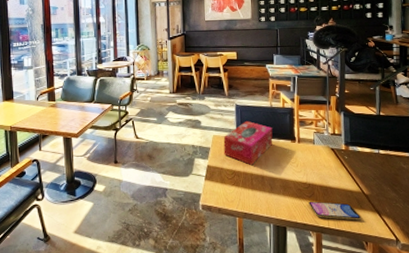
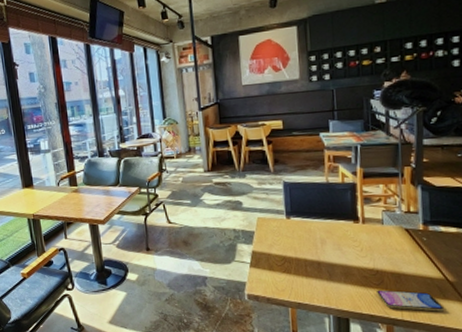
tissue box: present [223,120,273,165] -> none [270,199,331,250]

